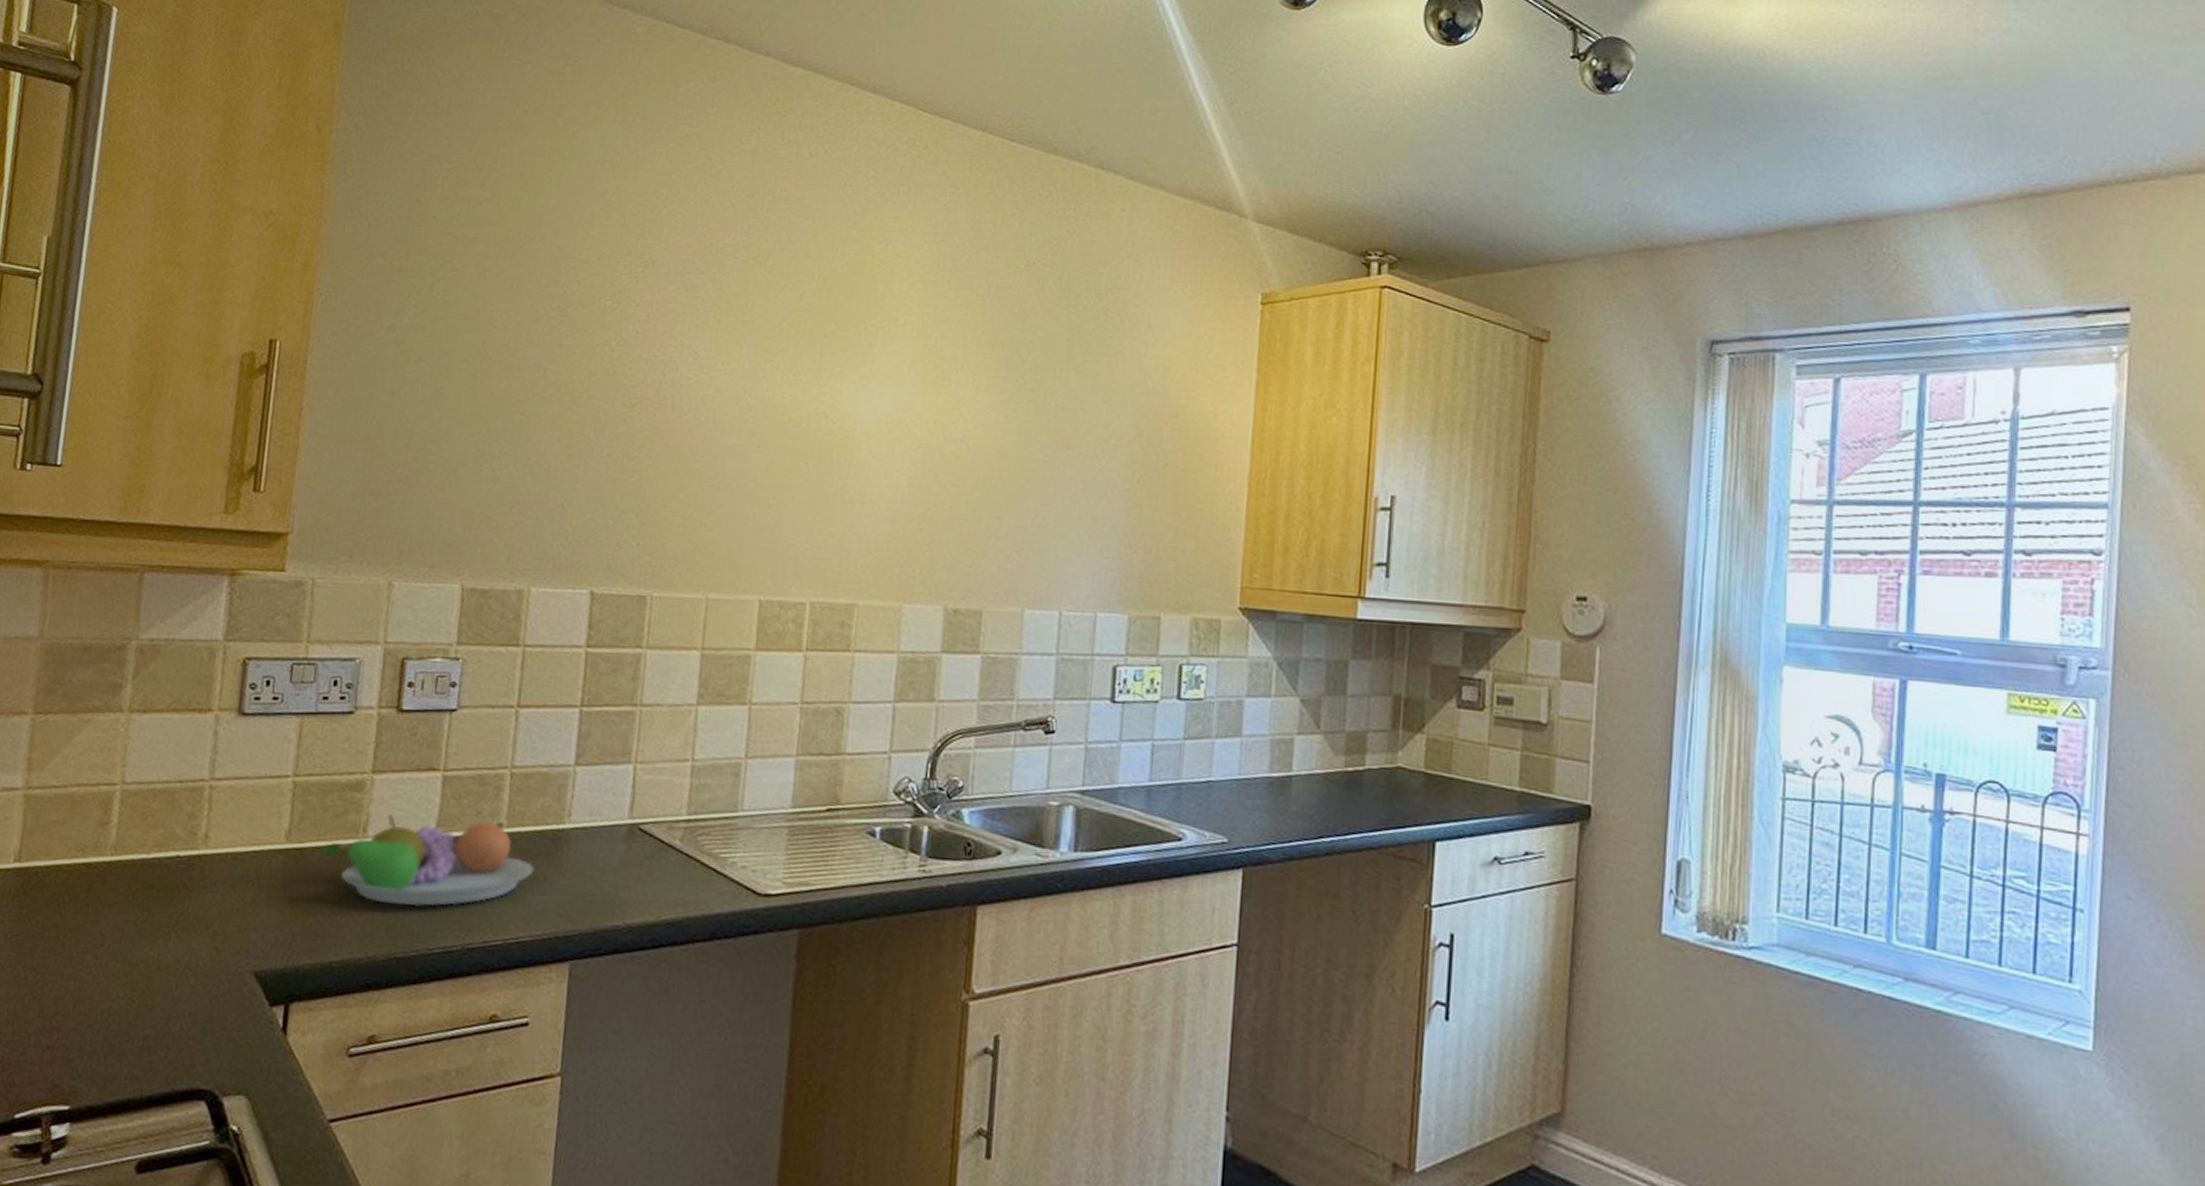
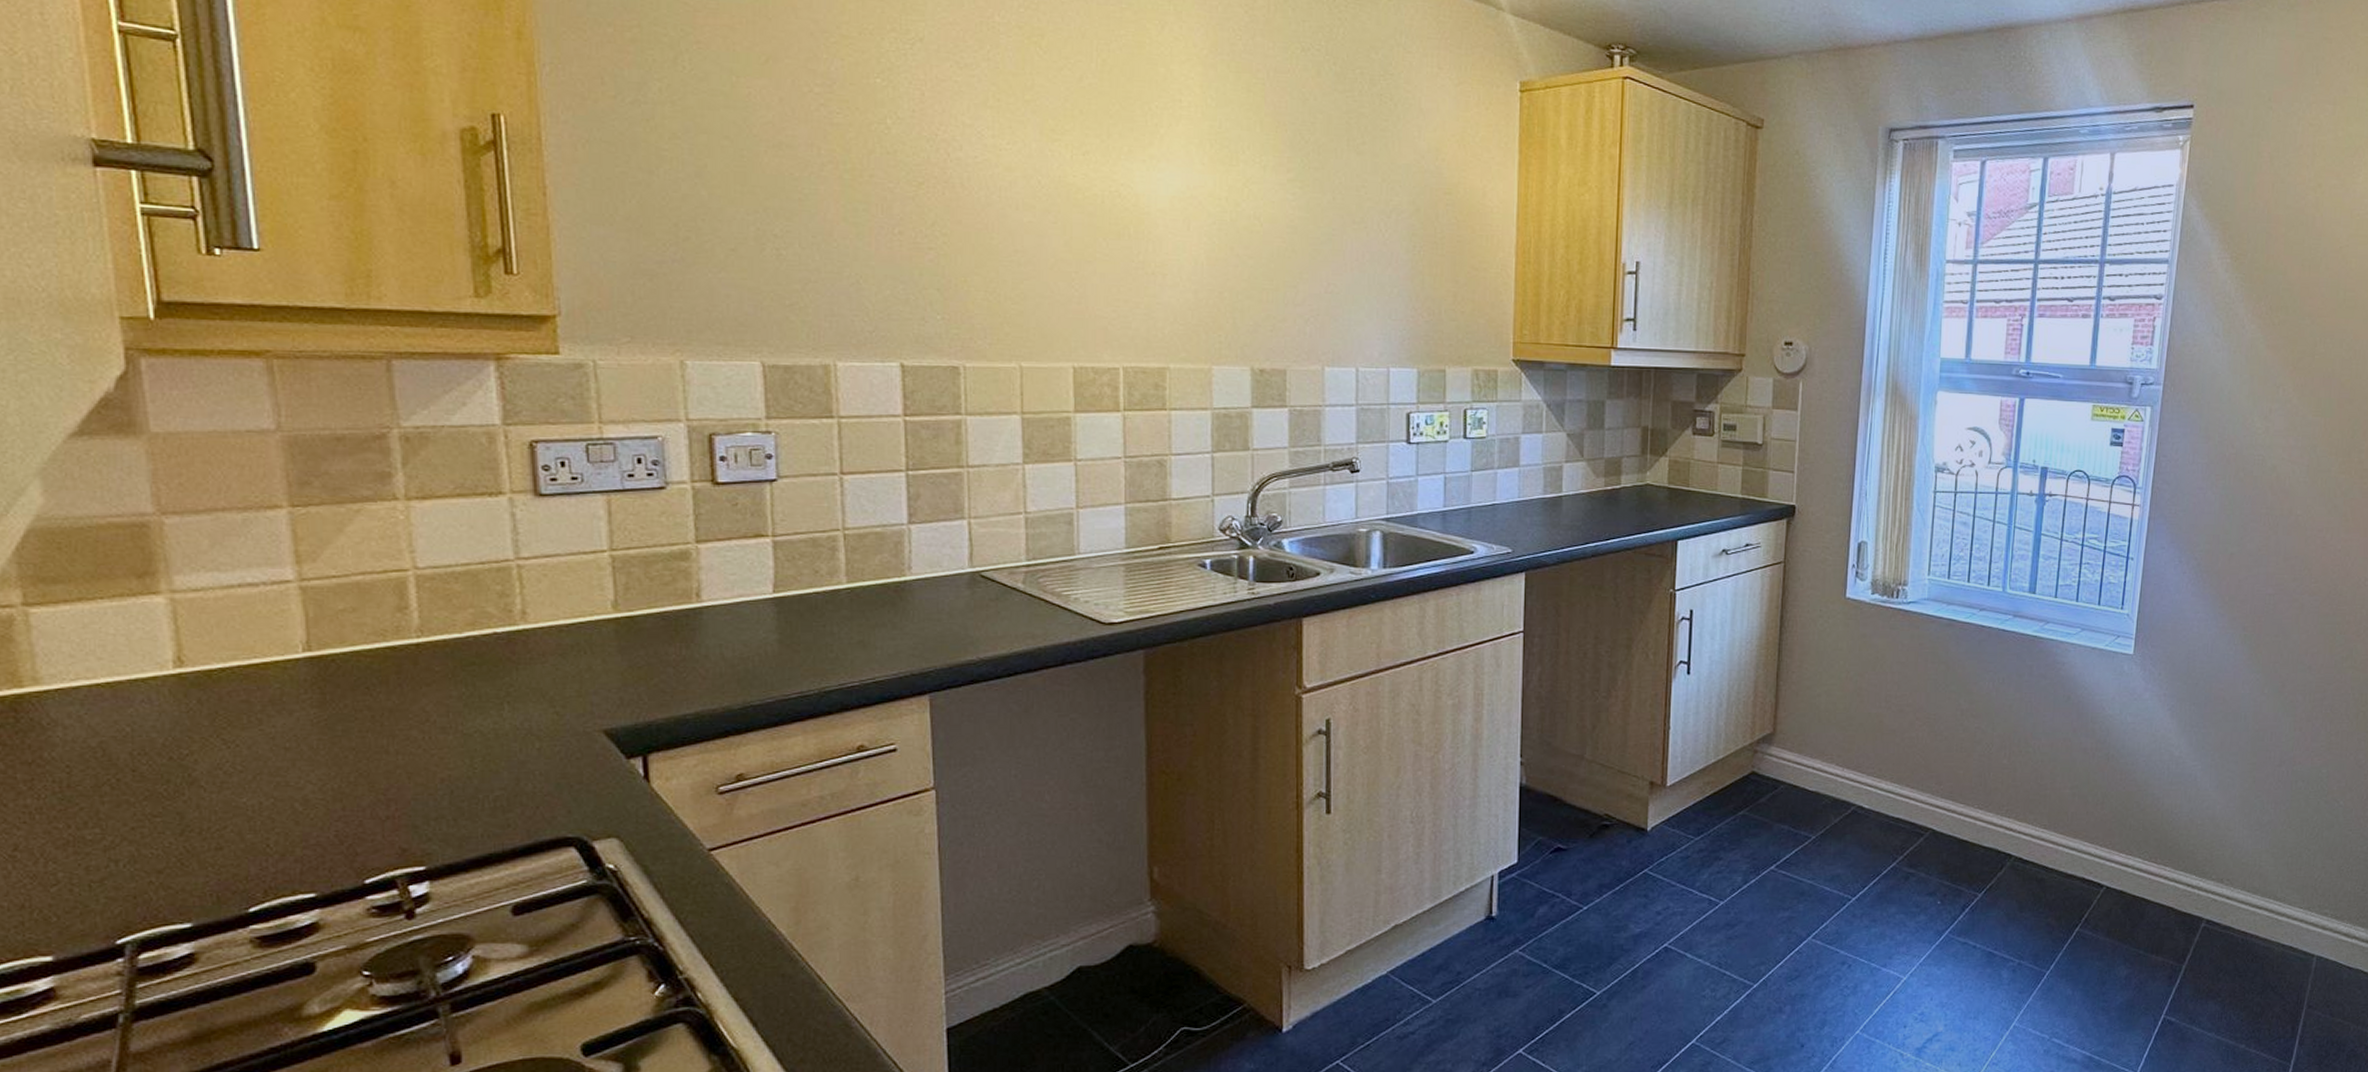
fruit bowl: present [324,815,535,907] -> none [658,578,882,660]

